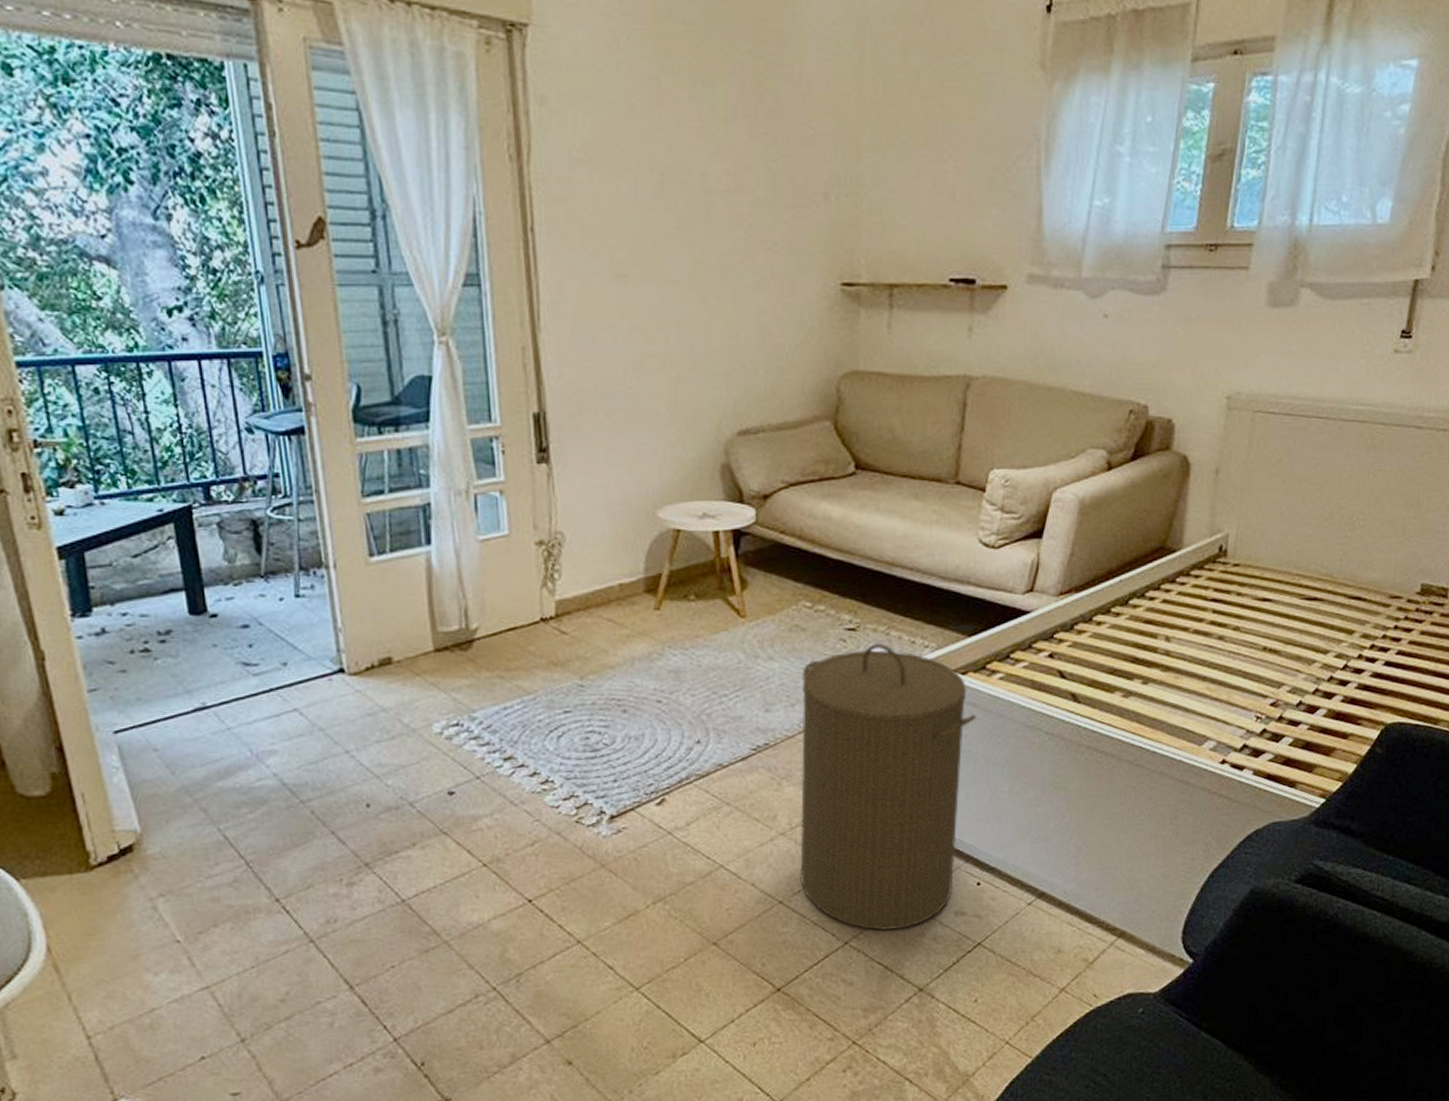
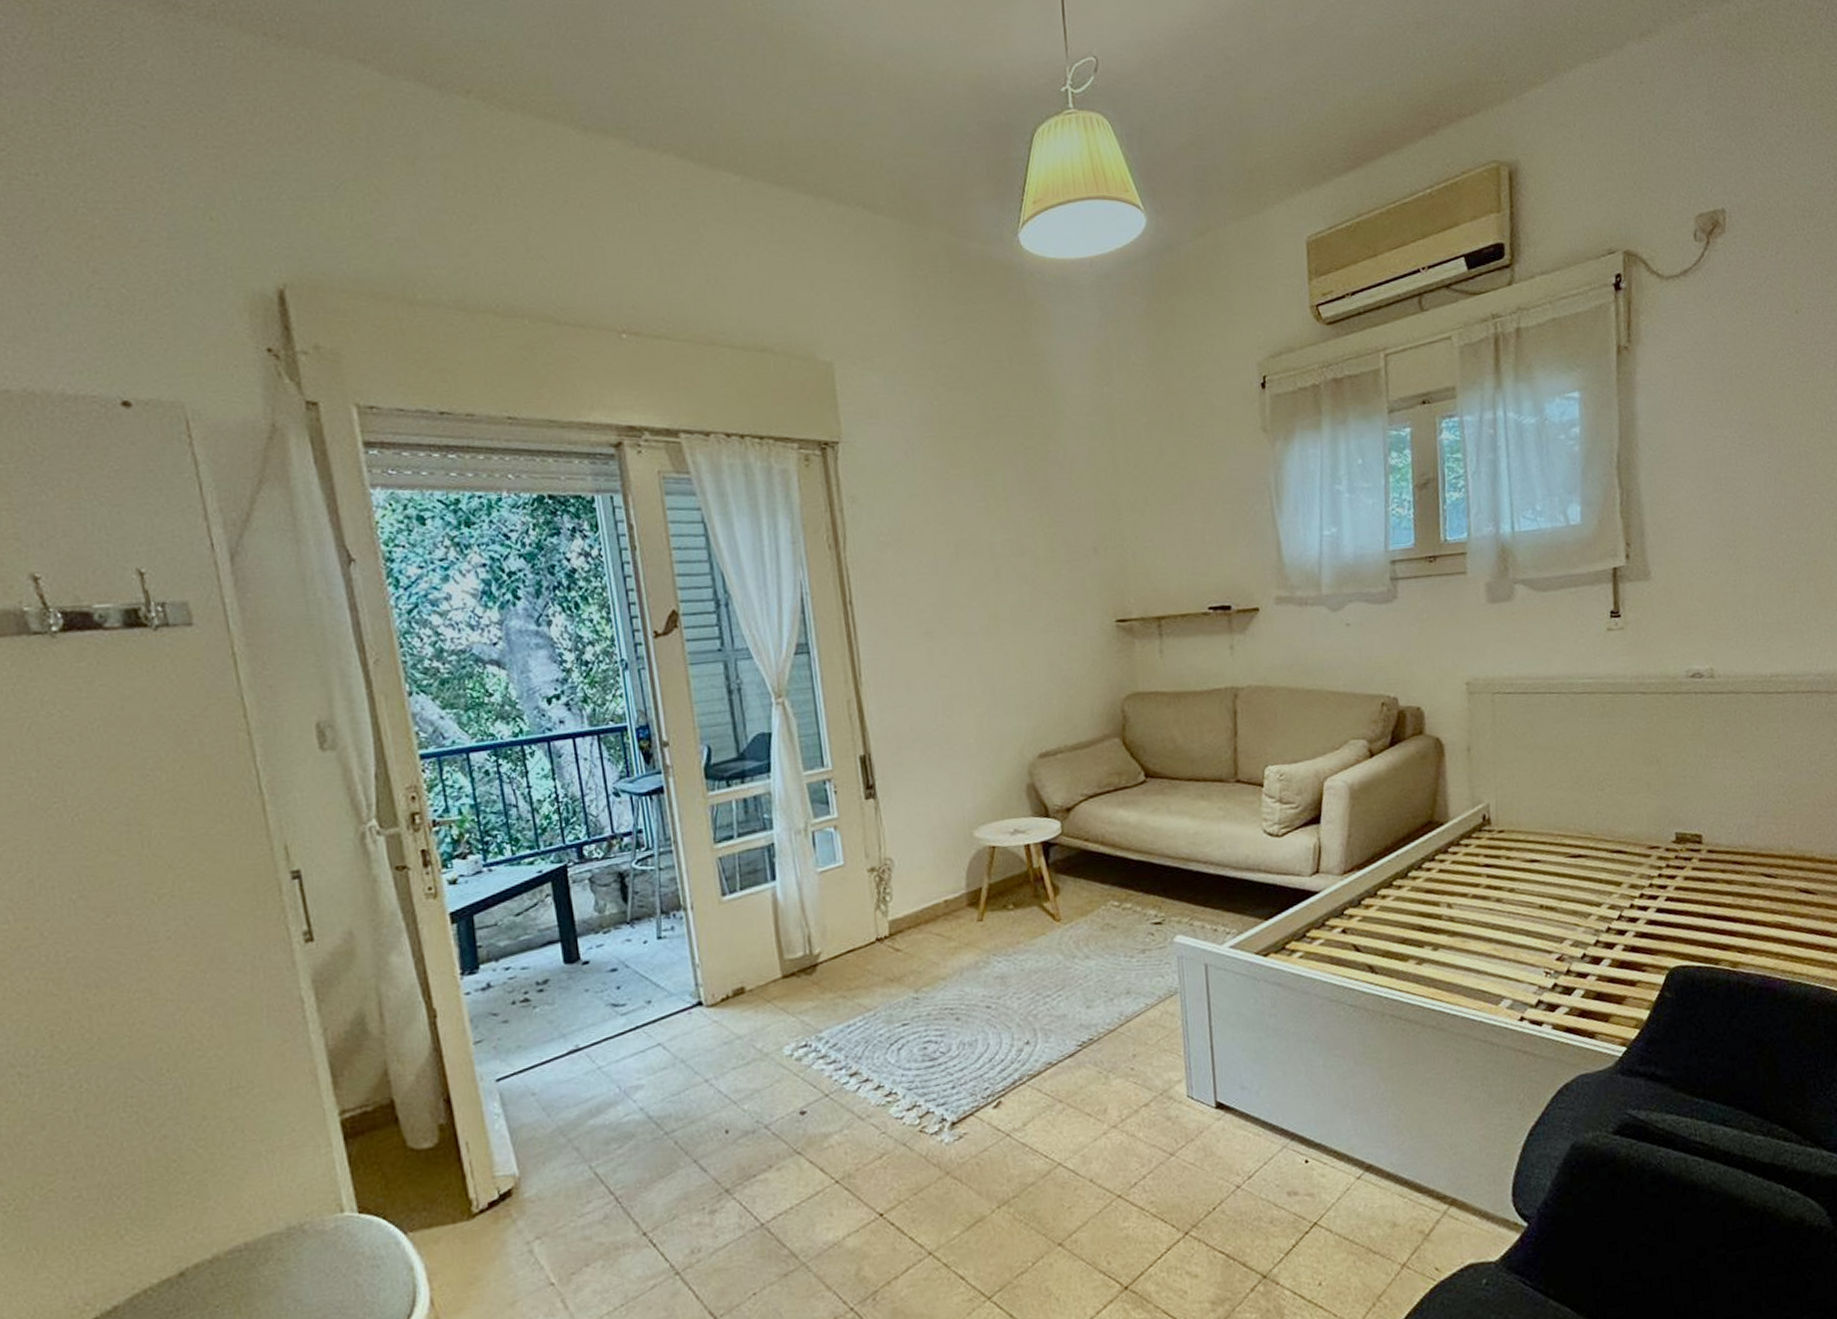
laundry hamper: present [800,644,977,931] -> none [1117,934,1283,1218]

